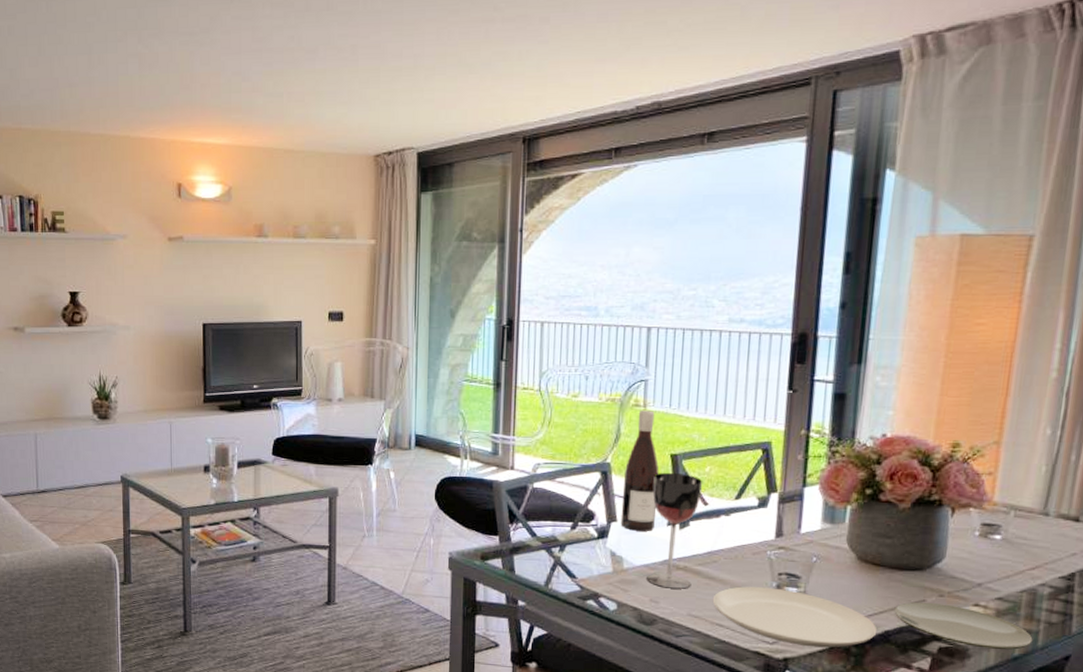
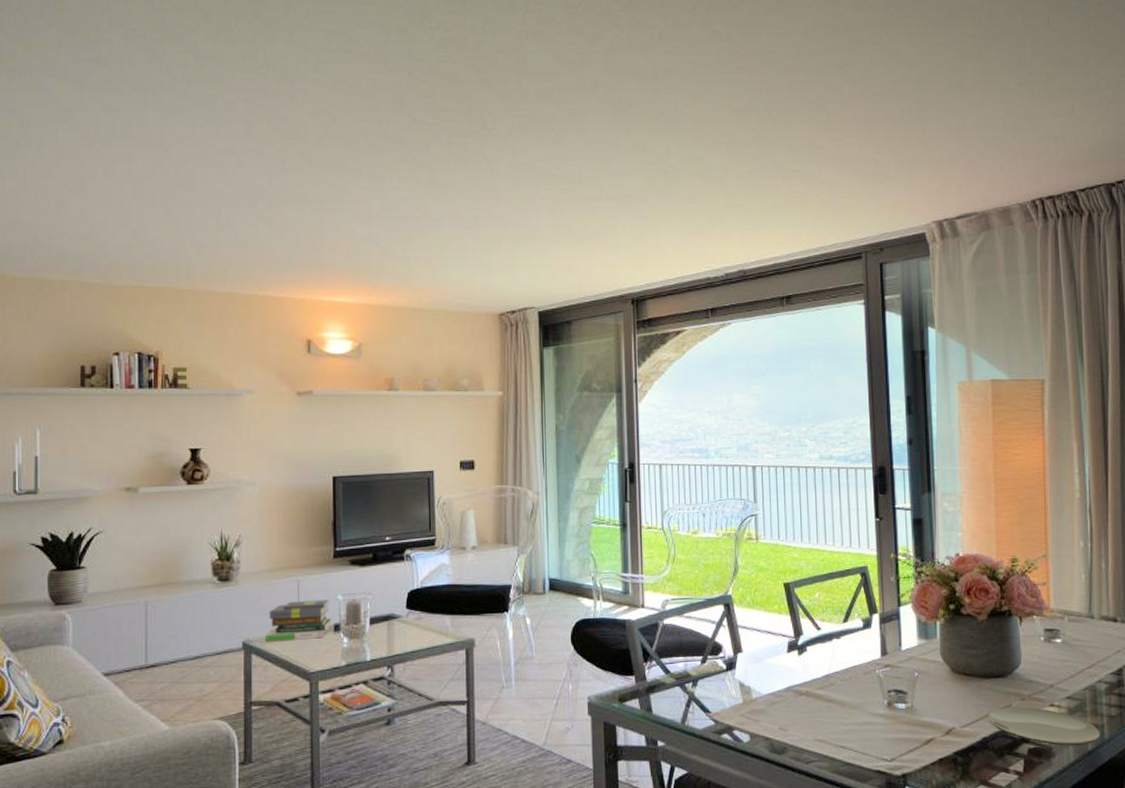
books: none [141,441,202,478] -> present [266,599,332,642]
bottle: present [620,410,660,531] -> none [745,543,777,660]
wineglass: present [647,472,702,589] -> none [771,600,814,715]
plate: present [712,586,878,648] -> none [834,705,977,761]

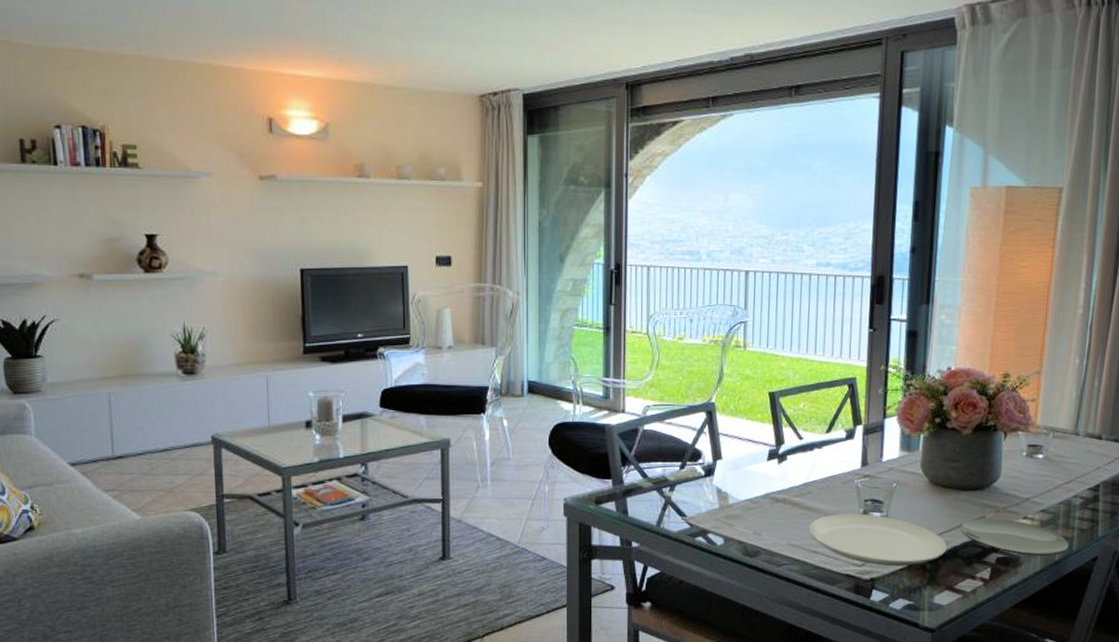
books: present [266,599,332,642] -> none [235,396,303,437]
plate: none [834,705,977,761] -> present [808,514,948,566]

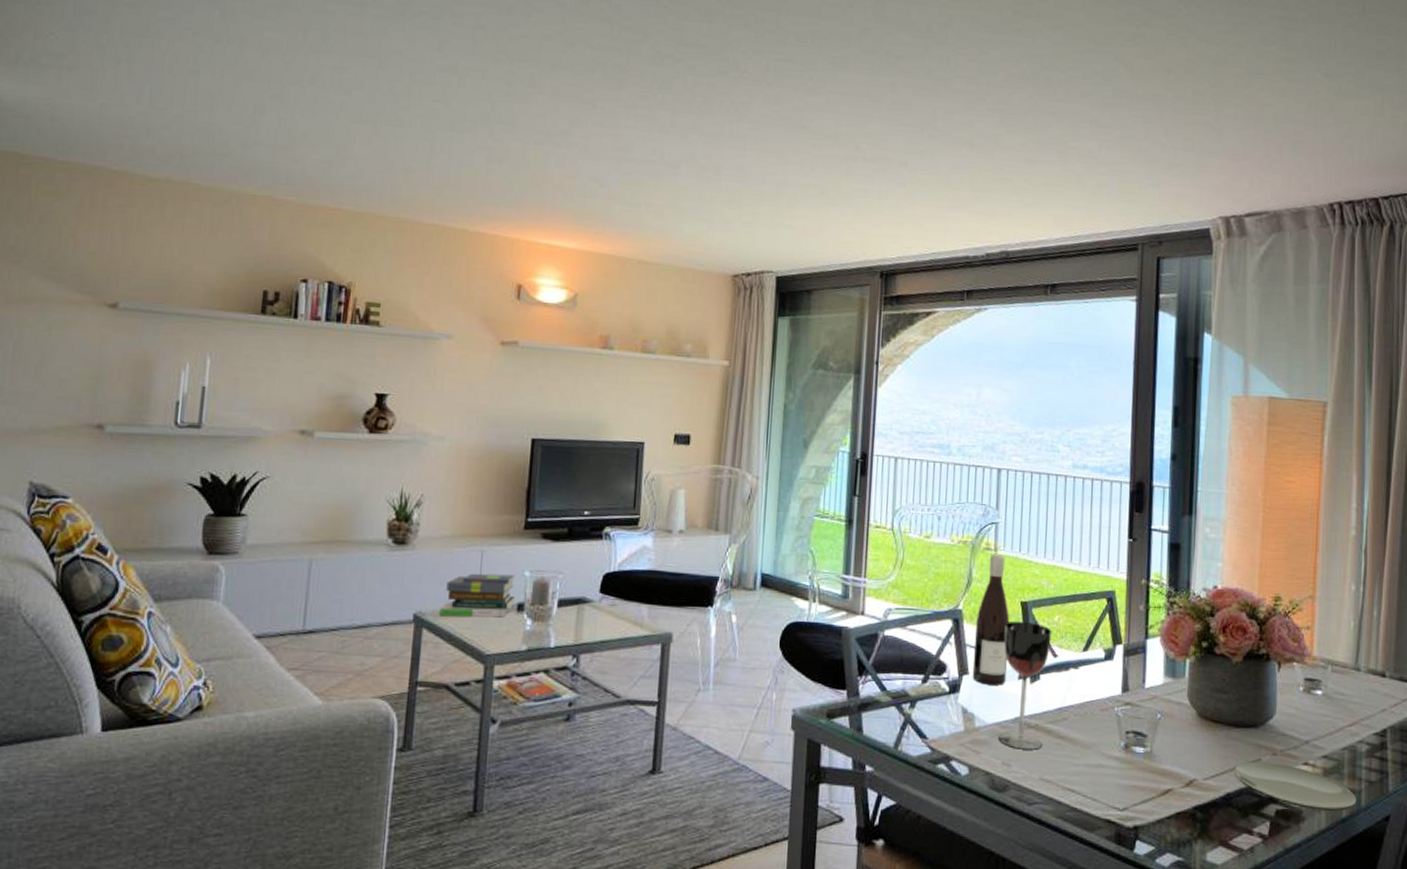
books: none [235,396,303,437] -> present [440,573,516,618]
bottle: none [725,351,759,467] -> present [972,554,1010,685]
wineglass: none [750,409,797,521] -> present [998,620,1051,750]
plate: present [808,514,948,566] -> none [1063,746,1220,814]

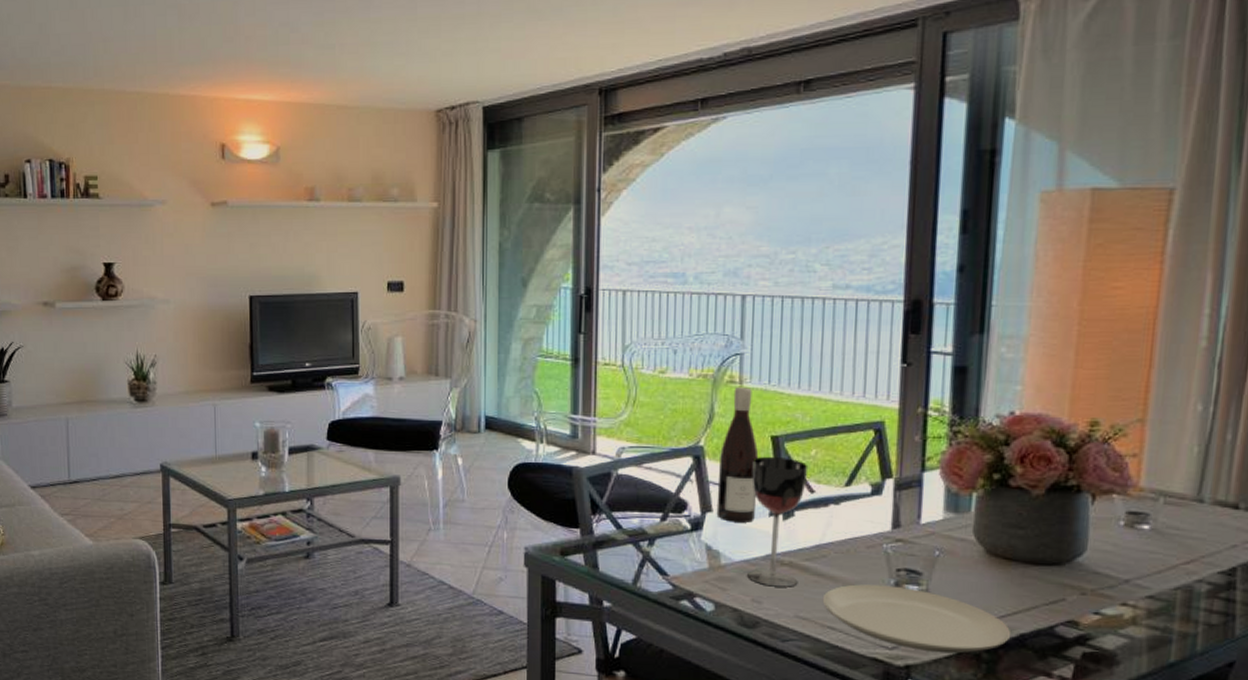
books: present [440,573,516,618] -> none [183,425,250,466]
plate: none [1063,746,1220,814] -> present [822,584,1012,654]
plate: present [1234,761,1357,811] -> none [1030,601,1191,655]

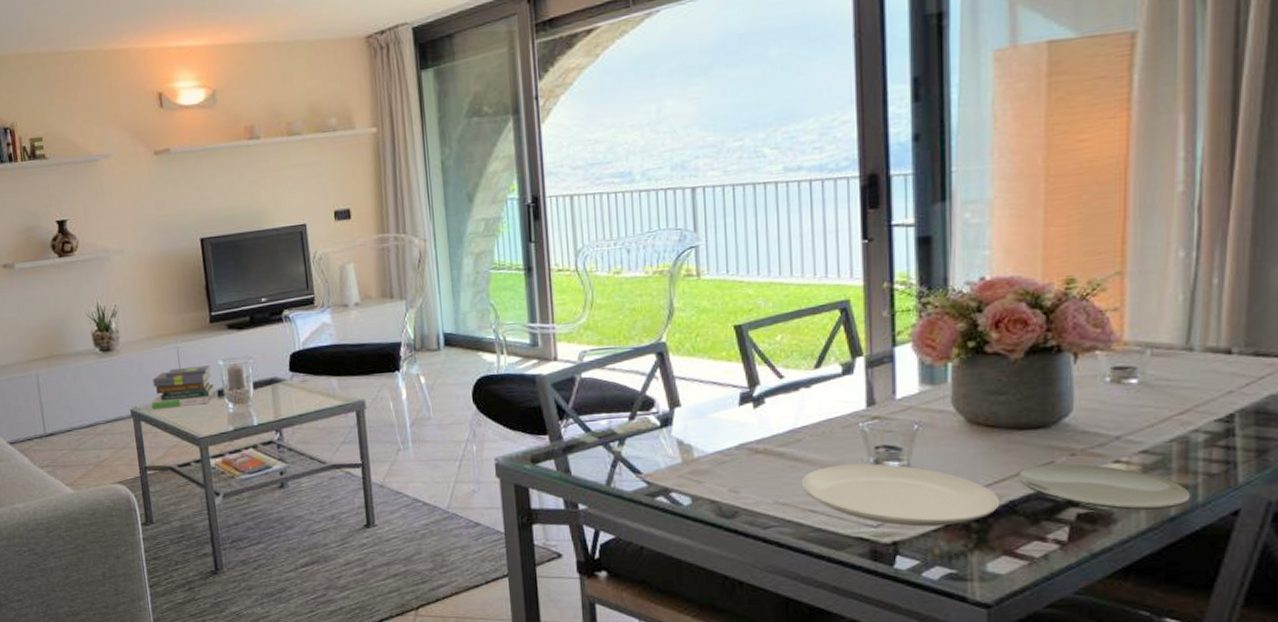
books: none [183,425,250,466] -> present [152,365,215,409]
bottle: present [716,387,759,523] -> none [683,279,725,415]
wineglass: present [747,456,807,587] -> none [717,345,775,475]
plate: none [1030,601,1191,655] -> present [1018,463,1191,510]

